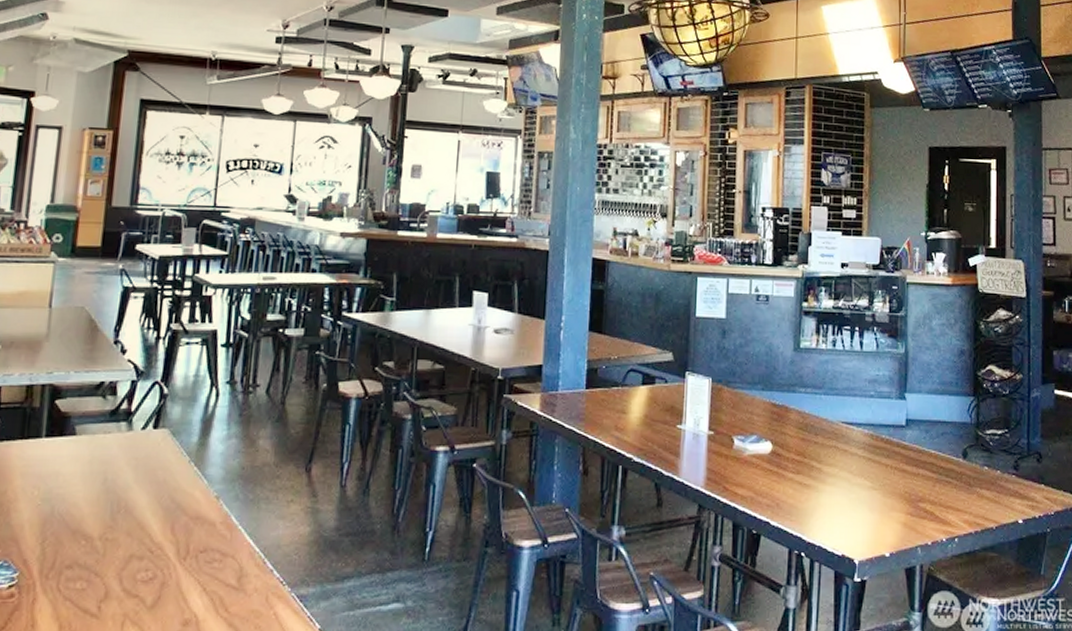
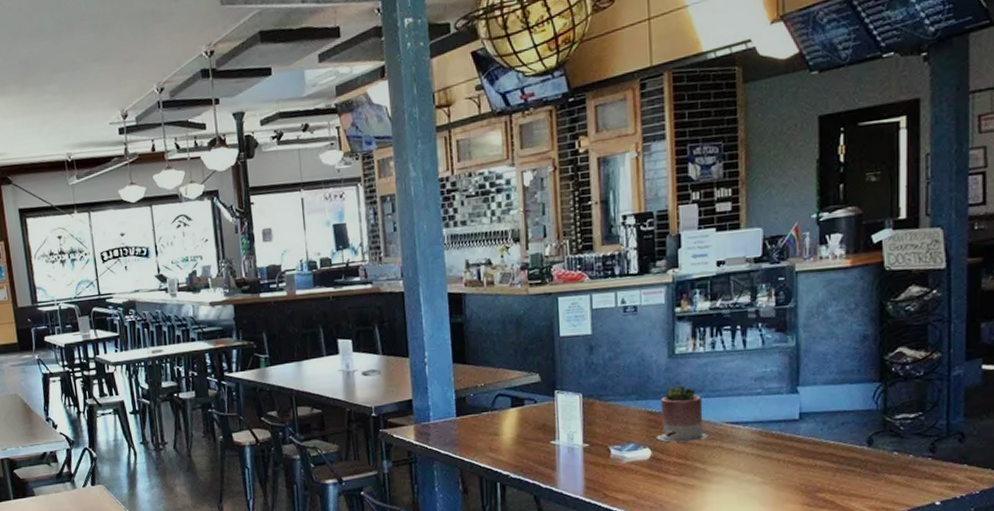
succulent planter: none [777,379,825,439] -> present [656,385,708,443]

